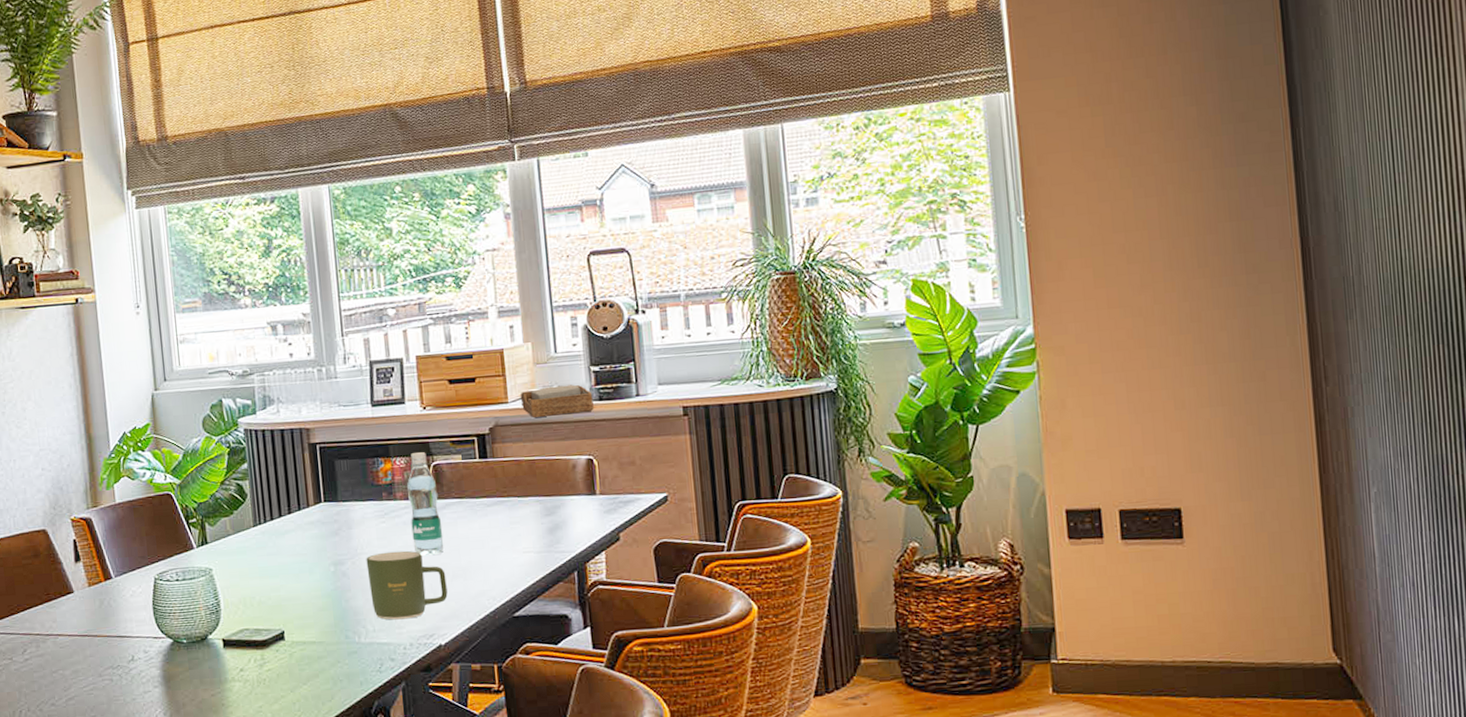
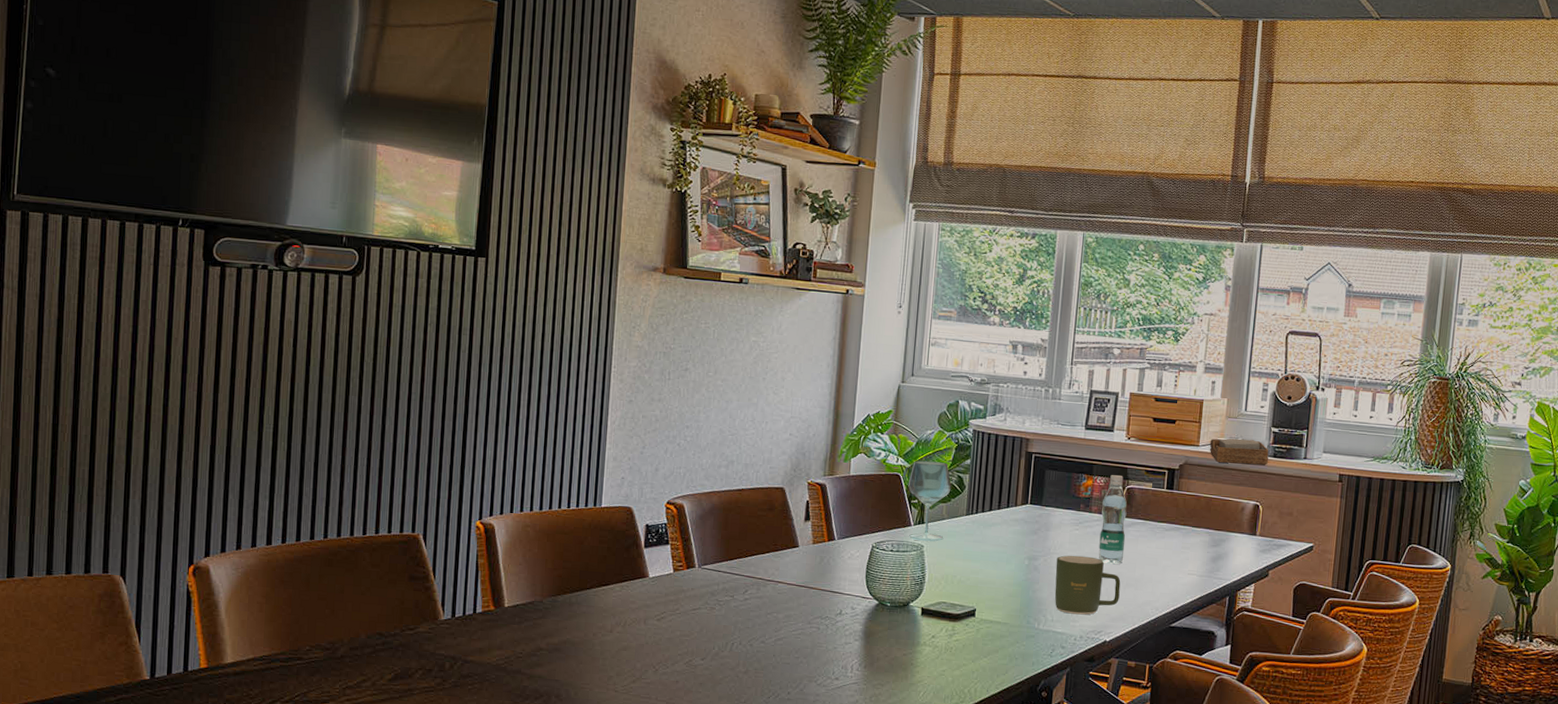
wine glass: none [182,471,232,565] -> present [908,460,951,542]

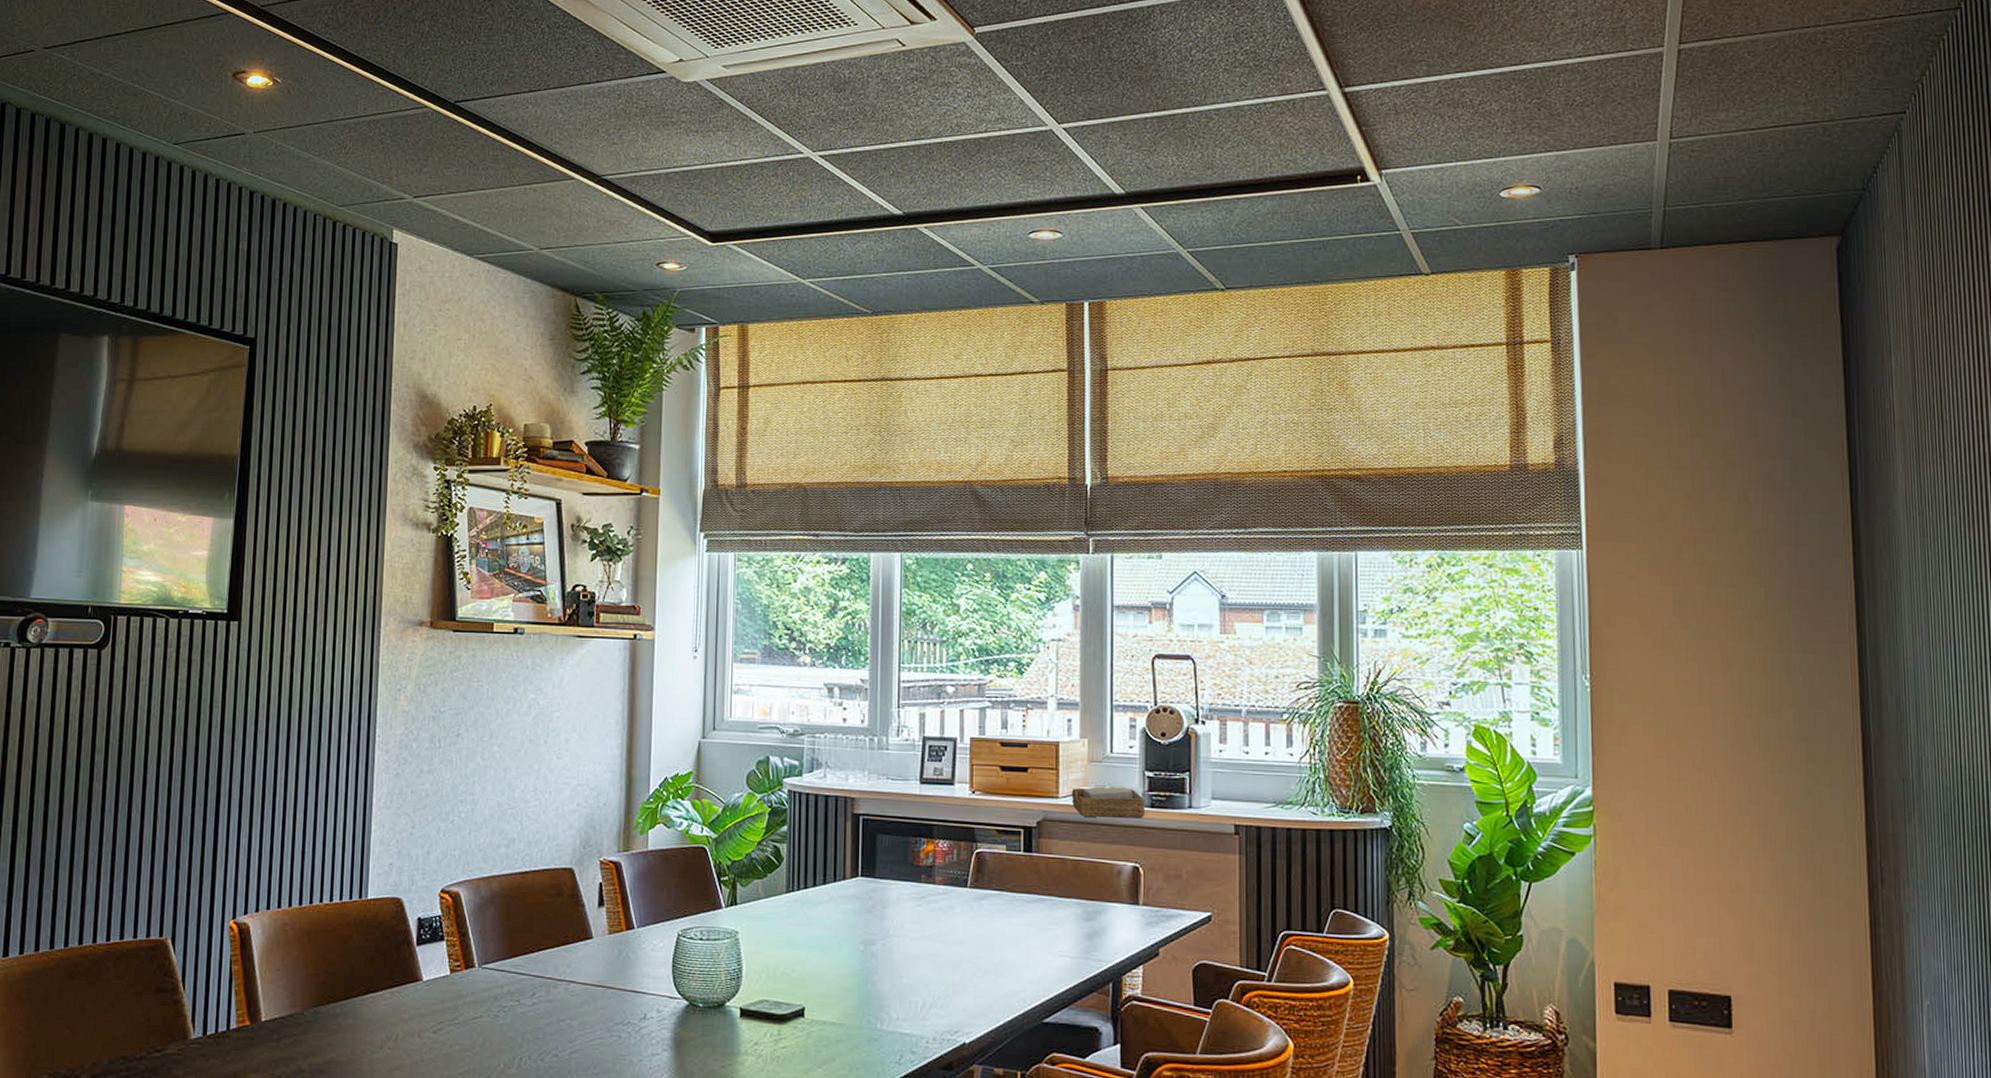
wine glass: present [908,460,951,542] -> none [716,829,767,927]
mug: present [1054,555,1121,615] -> none [897,937,977,1011]
bottle: present [1098,475,1128,565] -> none [946,837,979,948]

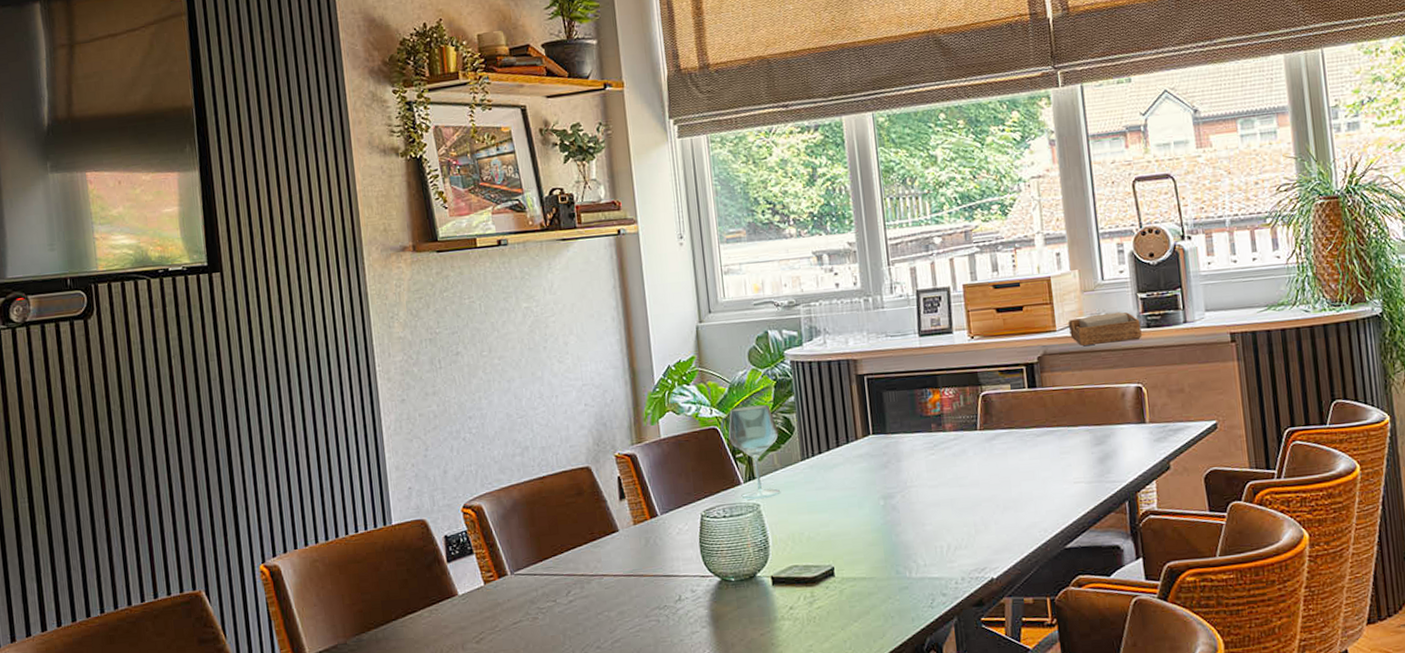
wine glass: none [716,829,767,927] -> present [728,404,780,500]

